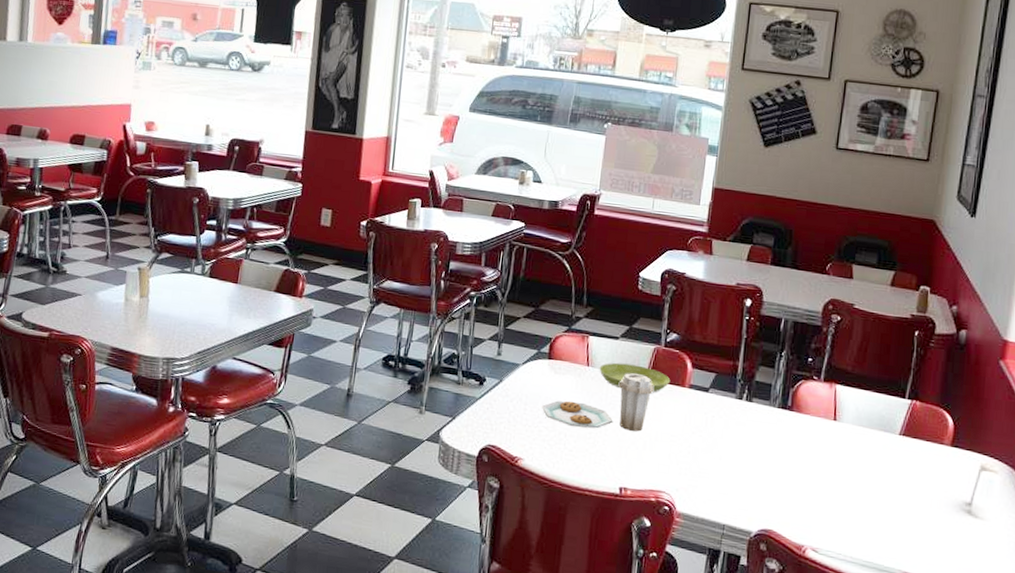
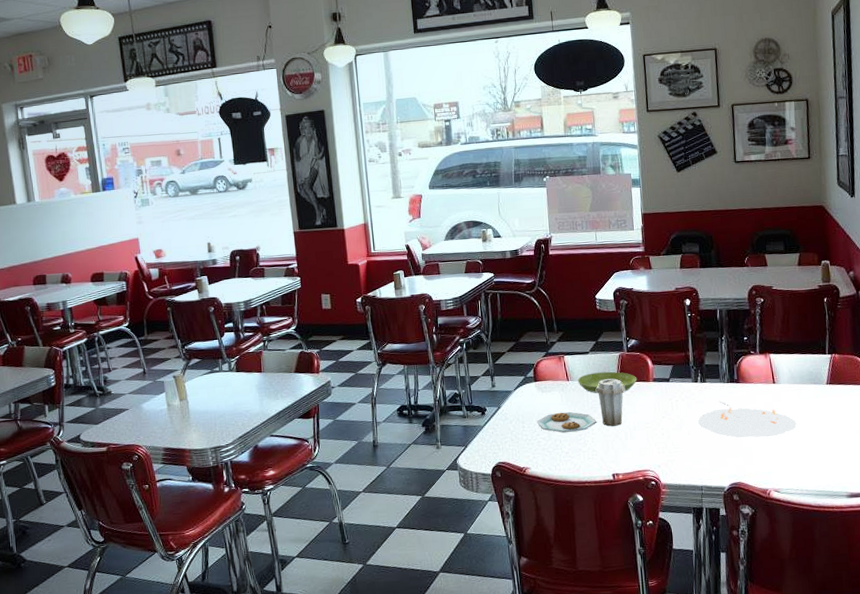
plate: none [734,429,854,485] -> present [698,402,797,438]

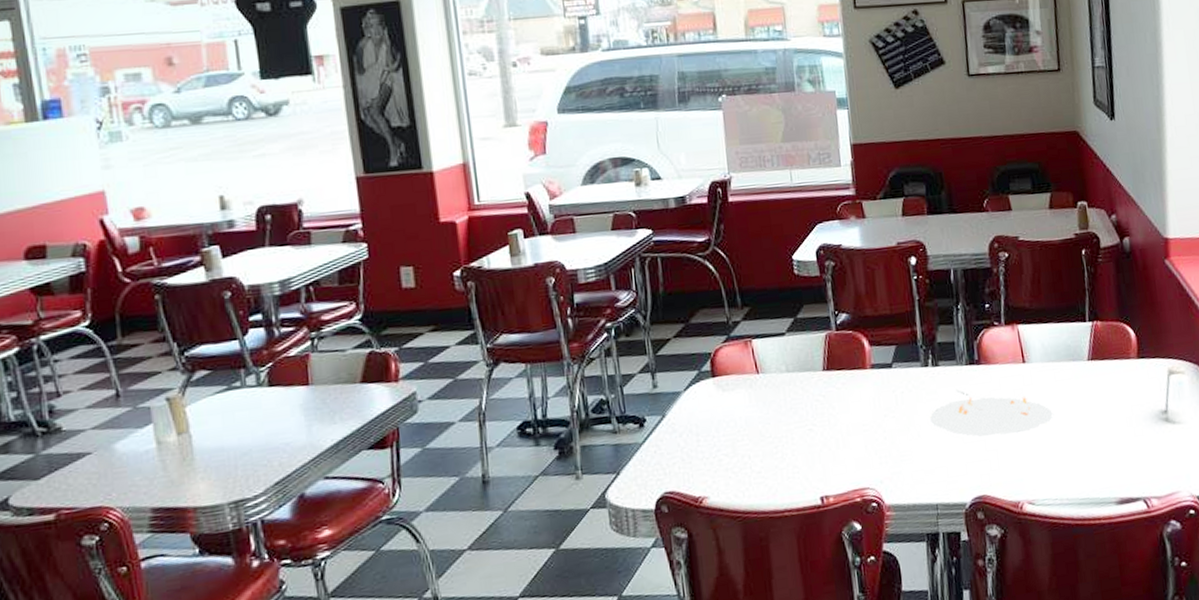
plate: present [536,378,625,433] -> none [715,367,835,446]
saucer: present [577,371,637,394] -> none [770,358,850,389]

